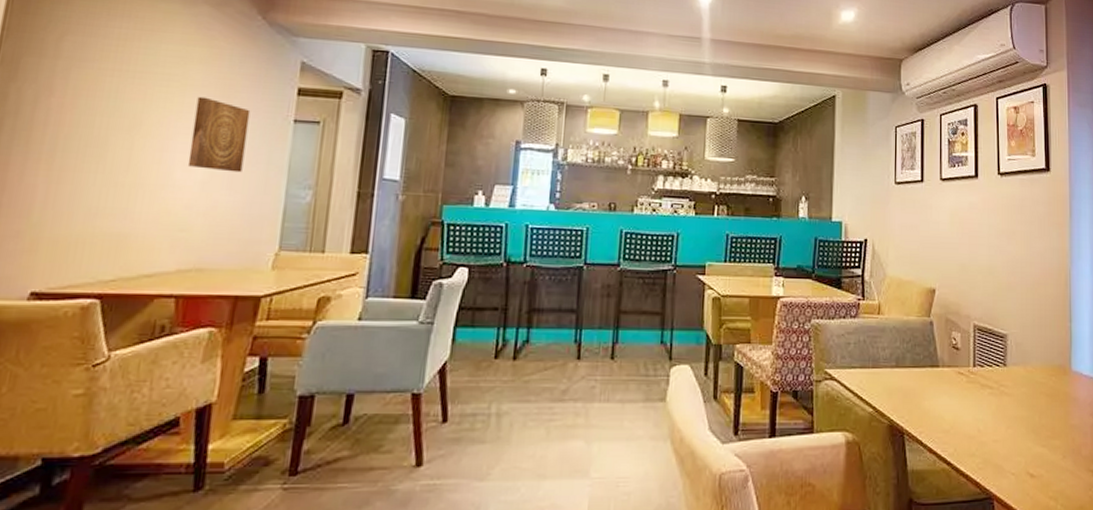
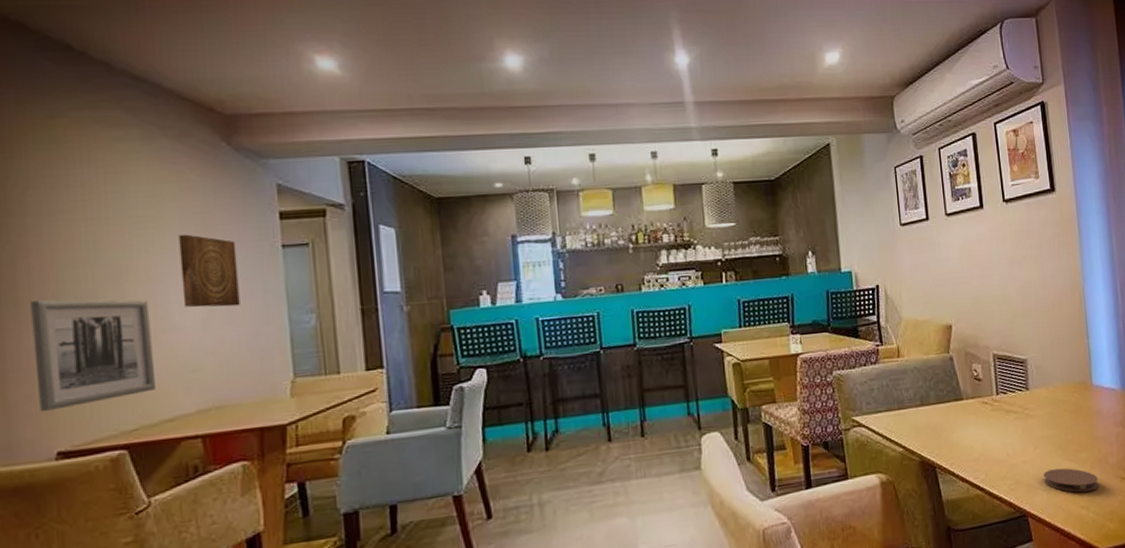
wall art: none [24,140,155,250] -> present [30,299,155,411]
coaster: none [1014,453,1069,482] -> present [1043,468,1099,493]

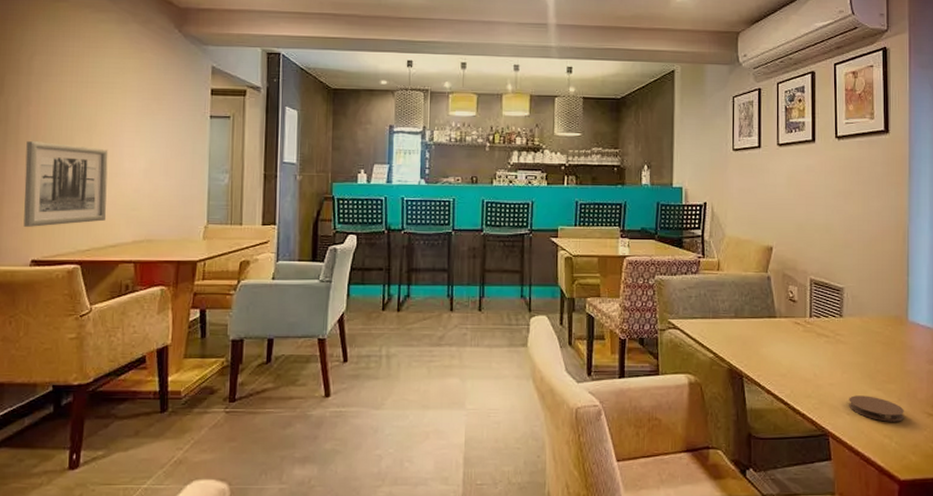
wall art: present [178,234,240,308] -> none [133,100,176,161]

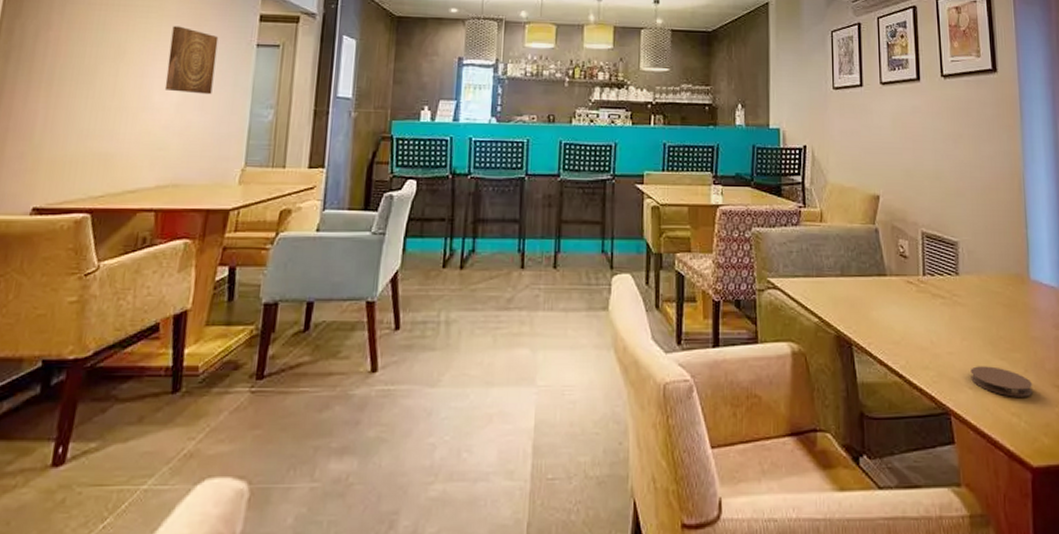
wall art: present [23,141,109,227] -> none [27,70,137,169]
wall art: none [133,100,176,161] -> present [164,25,219,95]

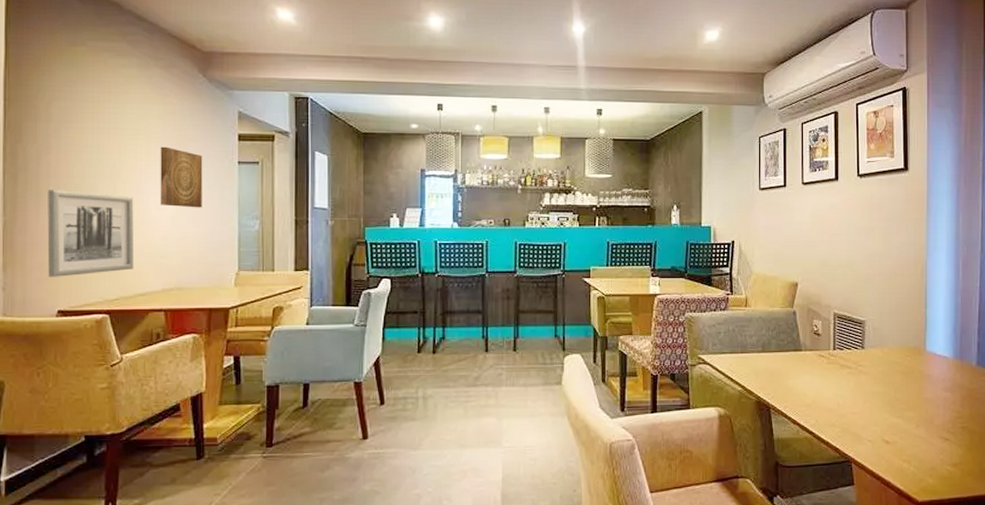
wall art: none [27,70,137,169] -> present [47,190,134,277]
coaster: present [970,366,1033,397] -> none [870,423,922,447]

